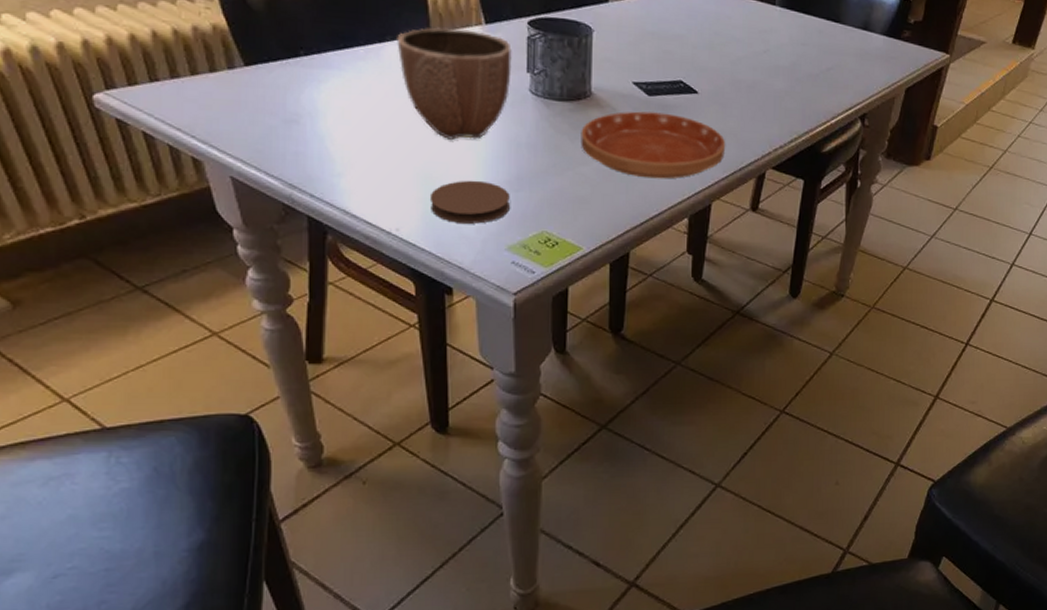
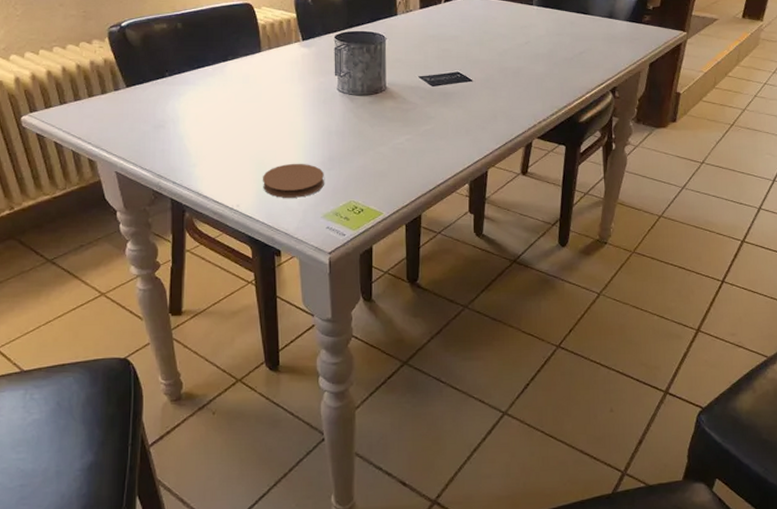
decorative bowl: present [397,27,512,140] -> none [236,46,323,132]
saucer: present [581,111,726,179] -> none [379,99,498,153]

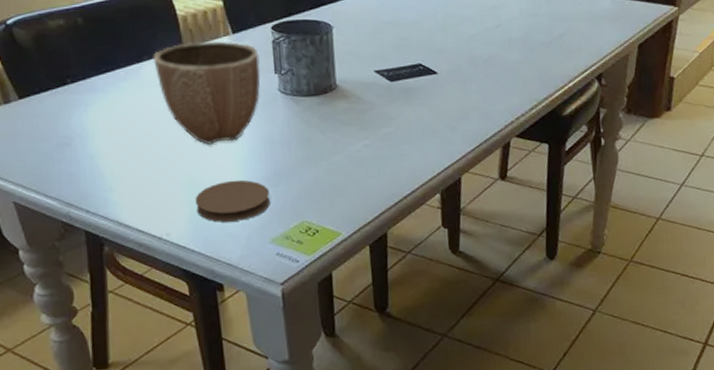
decorative bowl: none [236,46,323,132] -> present [153,41,261,145]

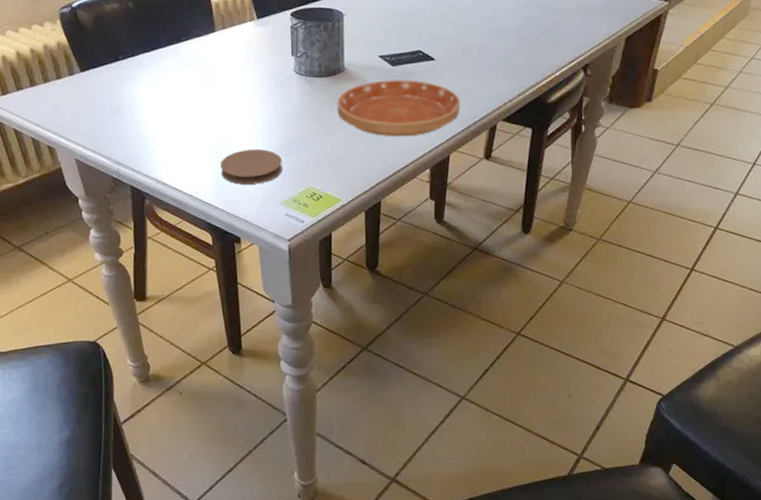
decorative bowl: present [153,41,261,145] -> none [190,25,279,117]
saucer: none [330,96,470,160] -> present [337,80,461,137]

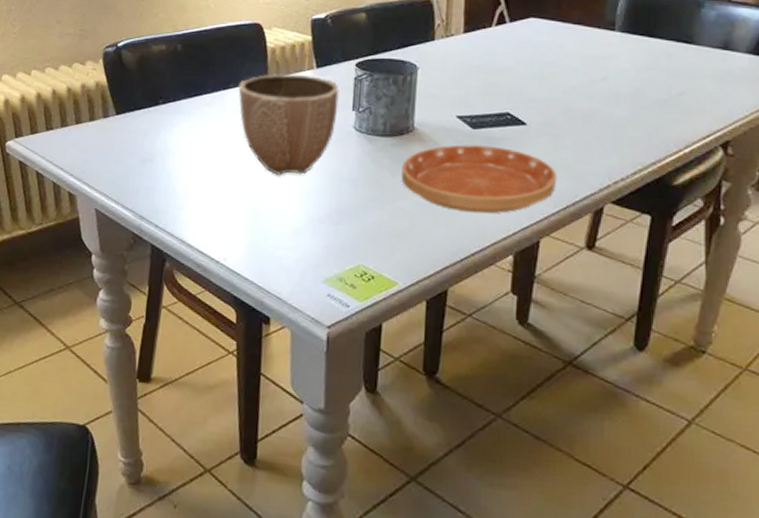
decorative bowl: none [190,25,279,117] -> present [238,73,339,175]
coaster: present [220,148,282,185] -> none [255,213,330,256]

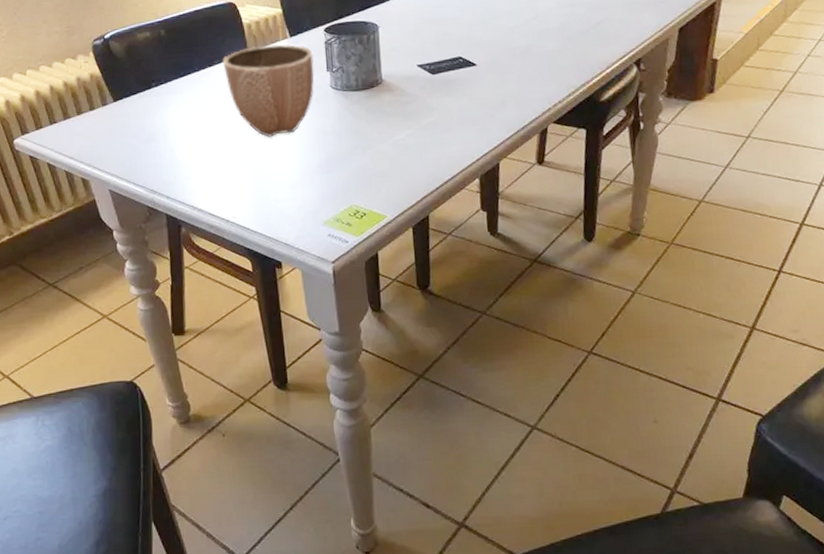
saucer: present [401,144,558,214] -> none [376,87,508,148]

